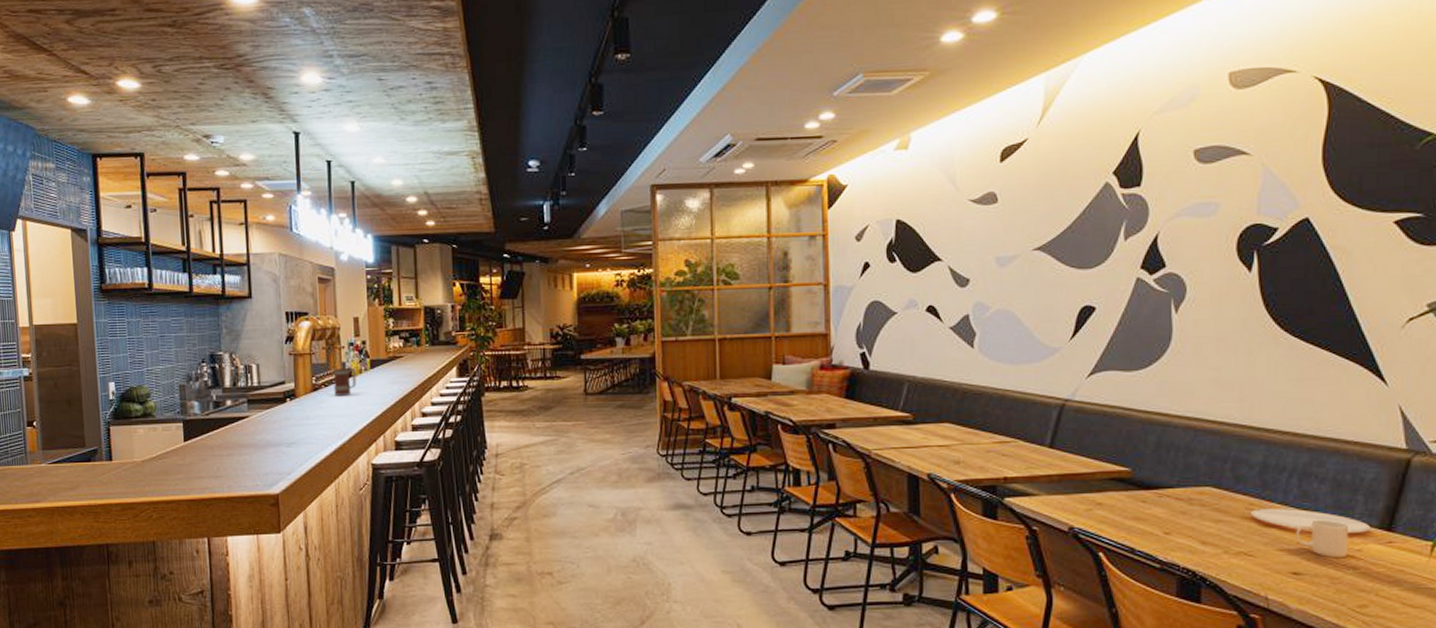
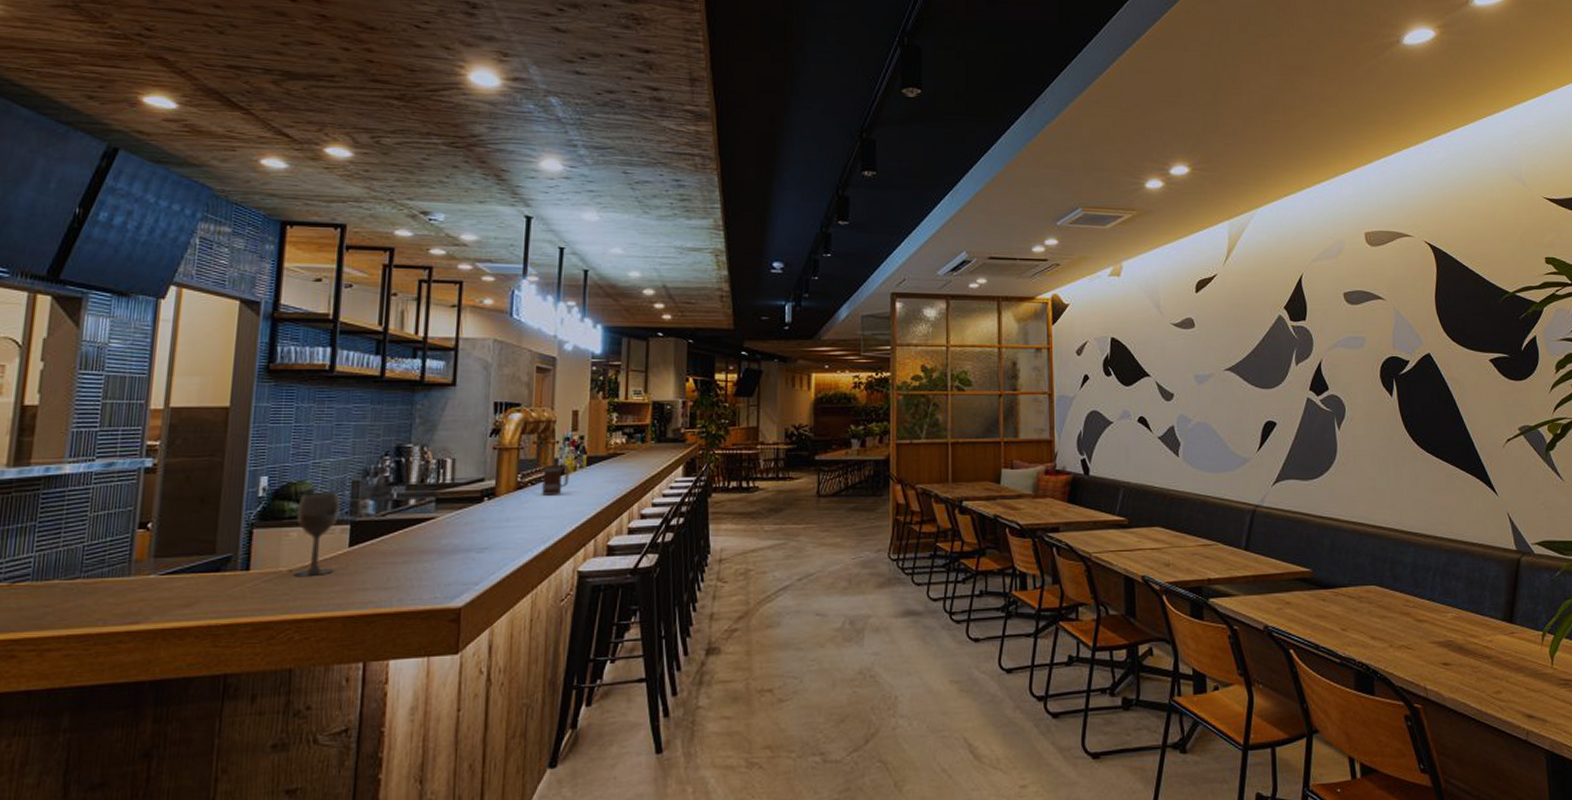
wine glass: none [140,394,175,467] -> present [293,491,340,578]
plate: present [1250,509,1370,533] -> none [1407,604,1497,625]
cup: present [1296,519,1349,558] -> none [1442,613,1483,649]

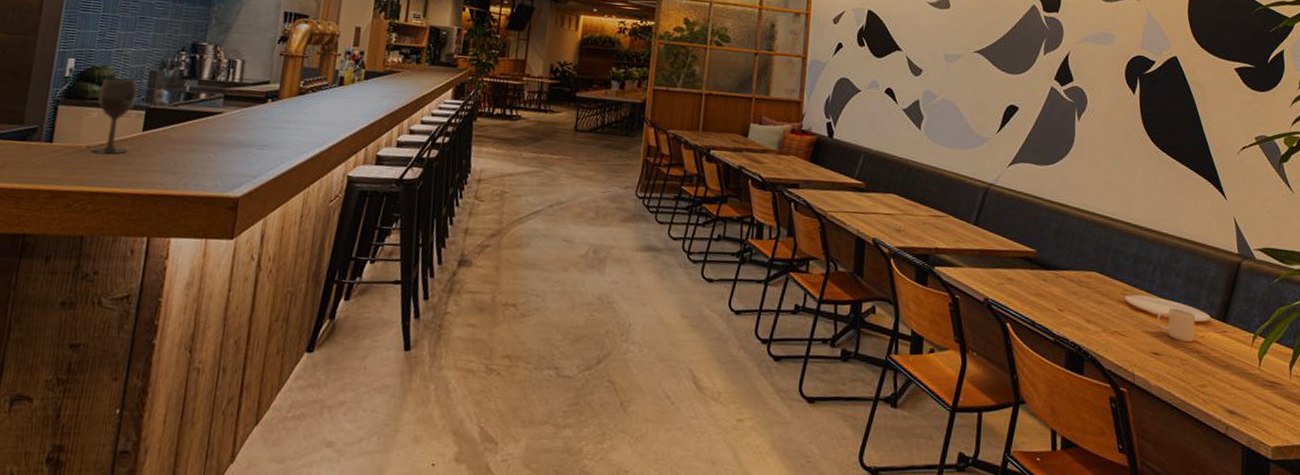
beer mug: present [542,464,569,495] -> none [321,75,348,104]
plate: none [1407,604,1497,625] -> present [1124,294,1211,322]
cup: none [1442,613,1483,649] -> present [1157,307,1195,343]

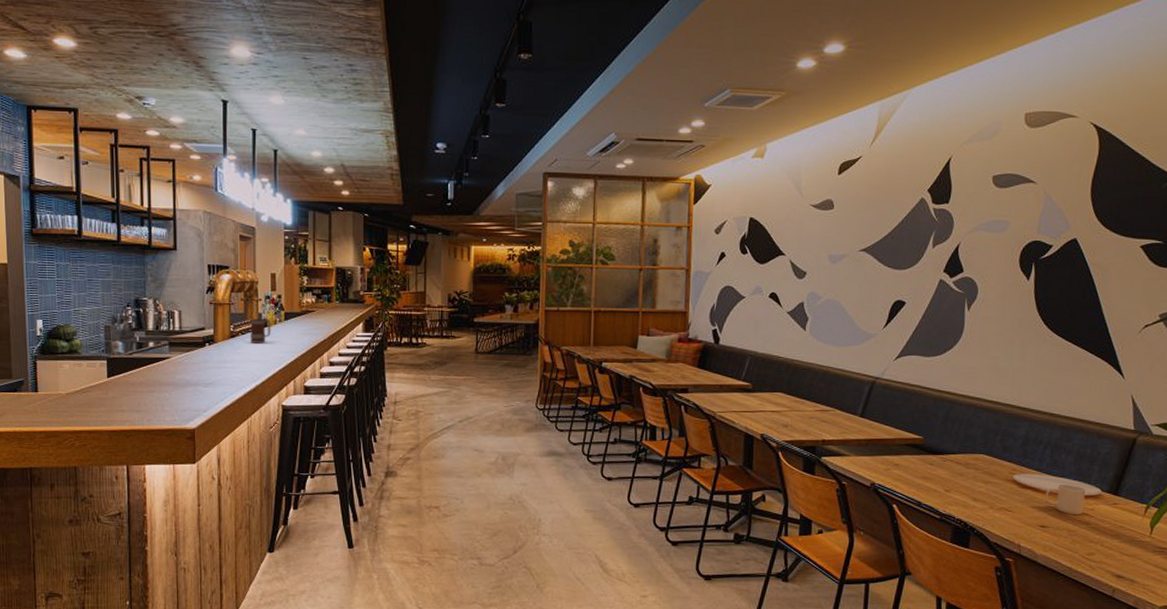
wine glass: present [91,77,138,155] -> none [66,333,98,400]
beer mug: none [321,75,348,104] -> present [250,318,271,344]

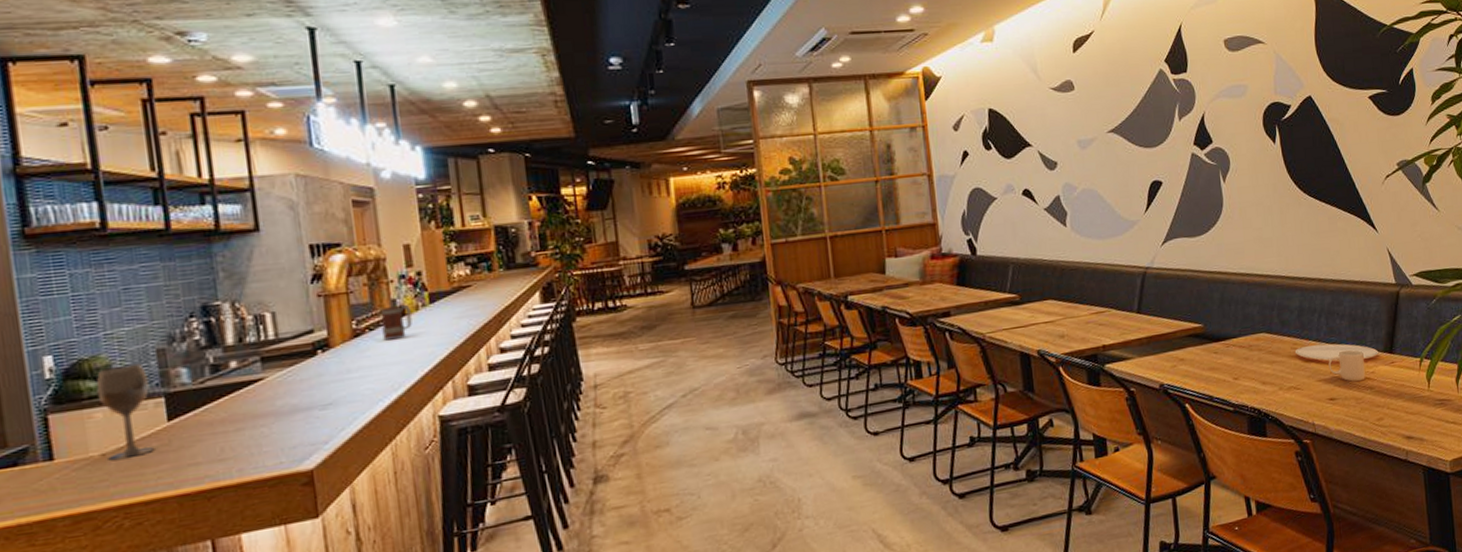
wine glass: none [66,333,98,400] -> present [96,363,155,461]

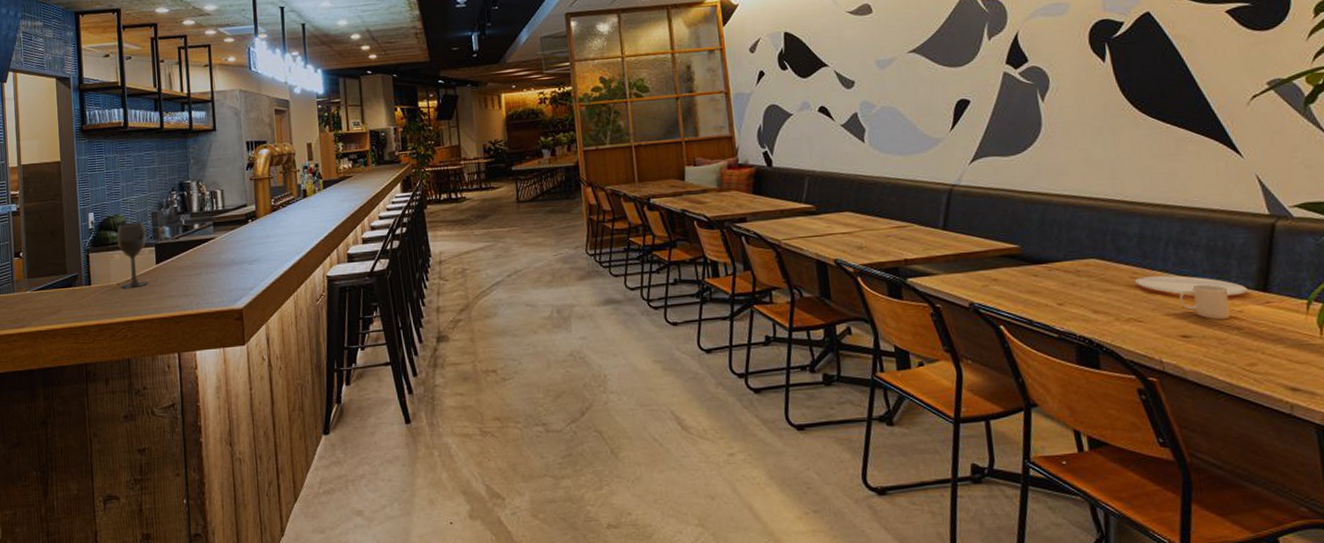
beer mug: present [380,304,412,341] -> none [290,188,311,215]

